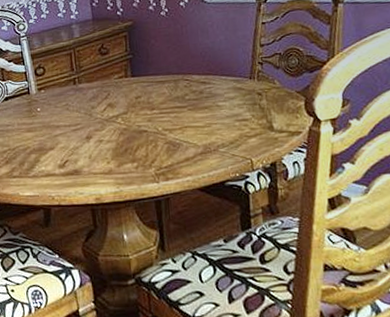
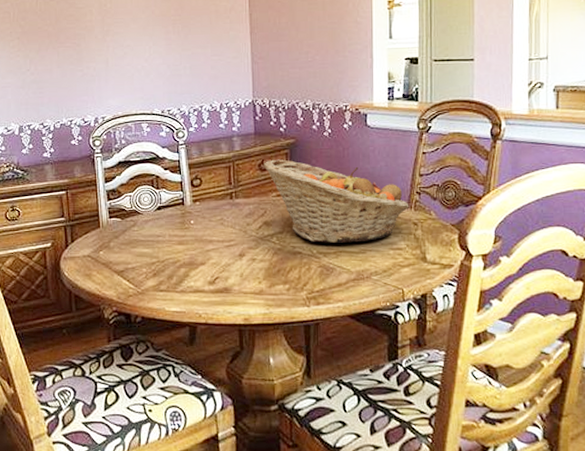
fruit basket: none [103,42,252,120] -> present [264,159,409,243]

